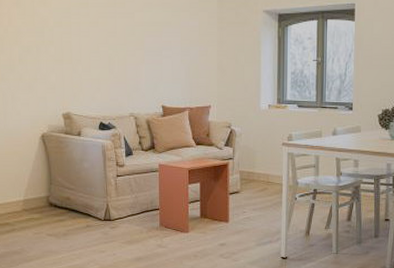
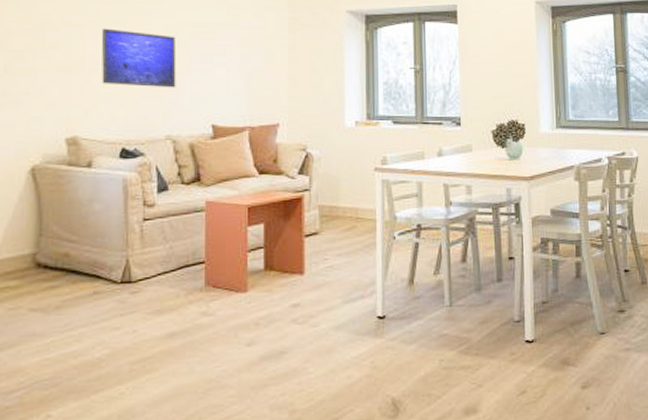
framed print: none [82,28,136,76] -> present [101,28,177,88]

